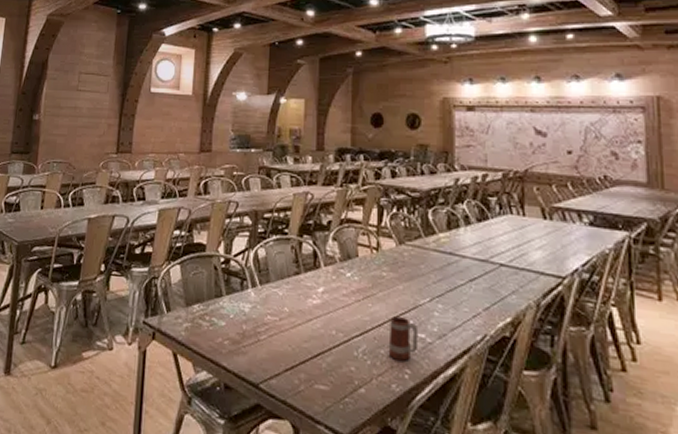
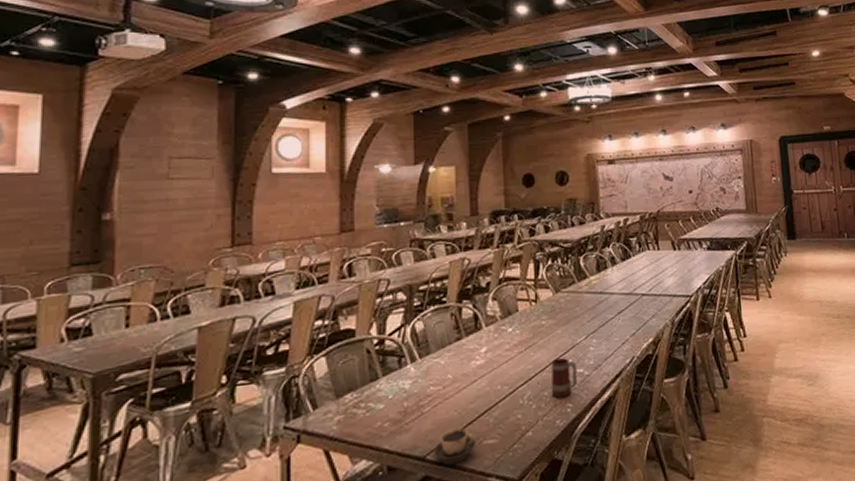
cup: none [266,362,308,401] -> present [433,427,477,465]

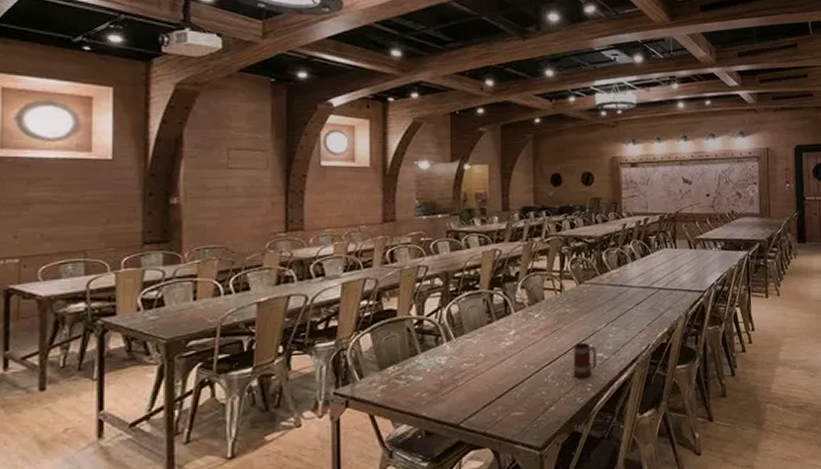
cup: present [433,427,477,465] -> none [466,399,505,432]

